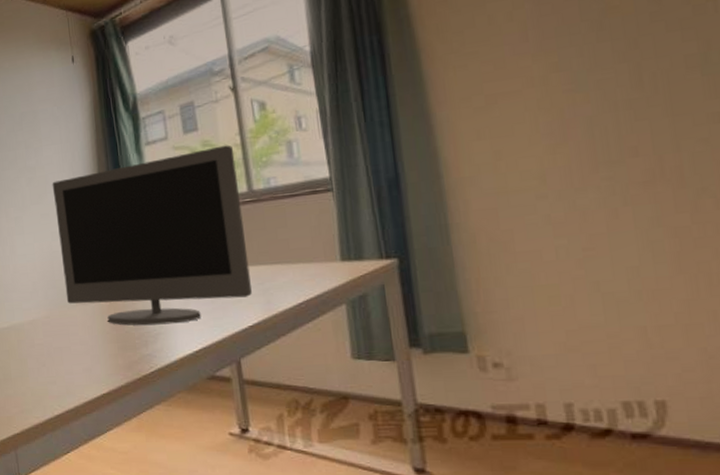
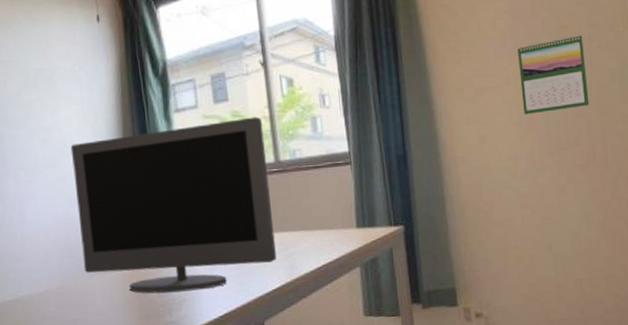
calendar: none [544,13,654,123] -> present [517,33,590,115]

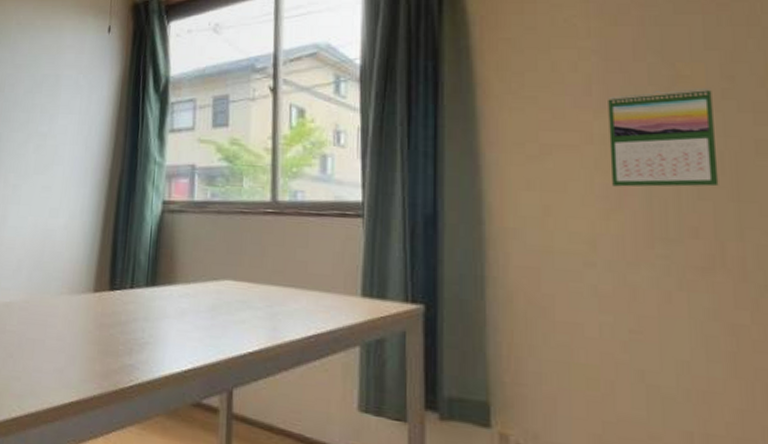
monitor: present [70,117,276,294] -> none [51,147,263,336]

